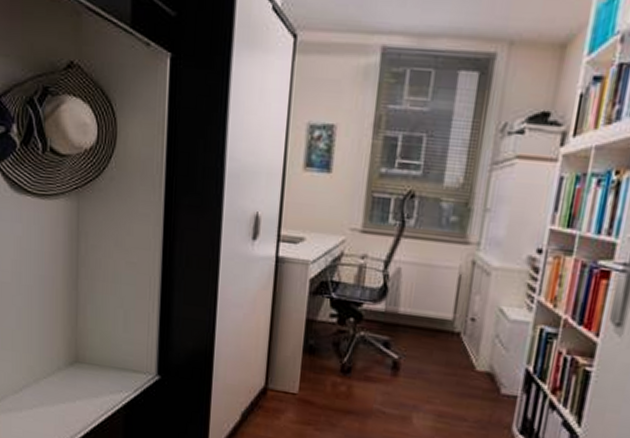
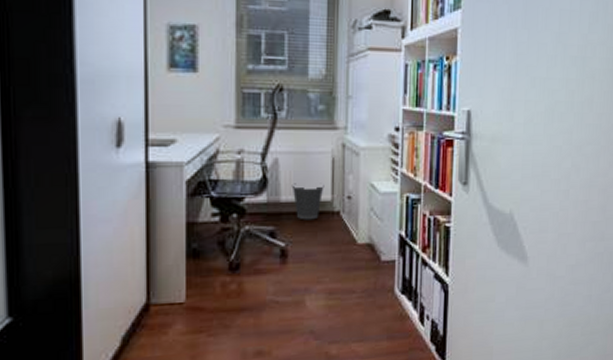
wastebasket: none [411,296,447,337] -> present [291,183,324,220]

